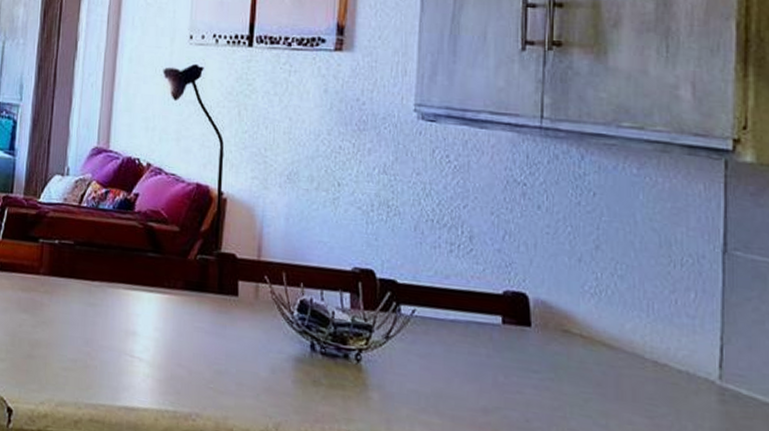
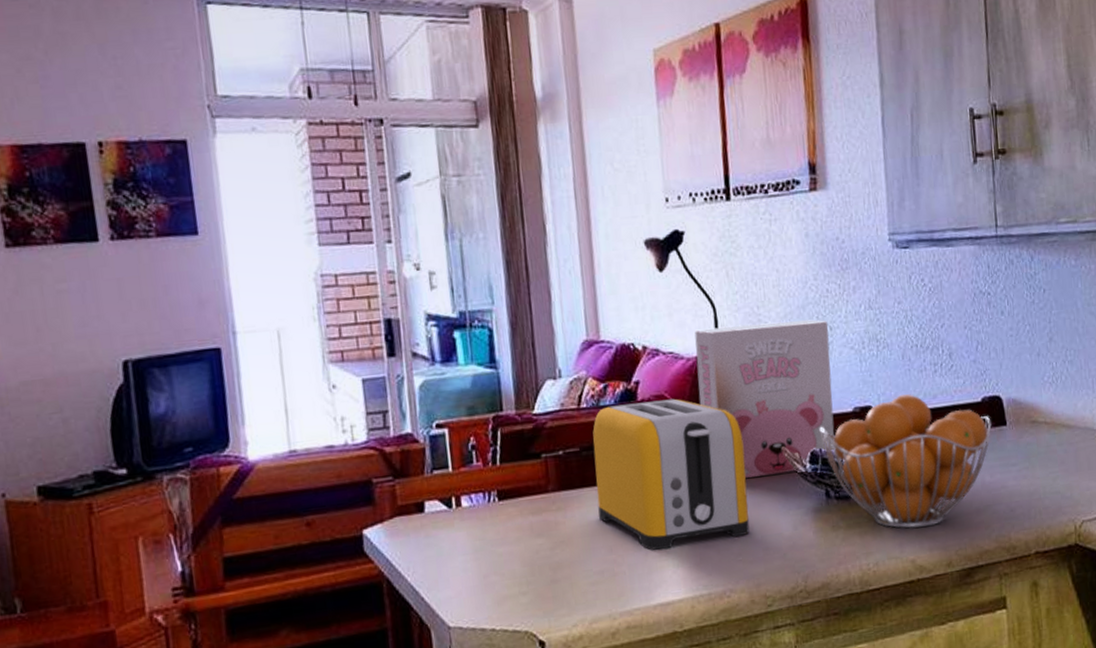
toaster: none [81,210,232,365] -> present [592,398,750,550]
cereal box: none [193,158,337,319] -> present [694,319,836,479]
fruit basket: none [313,266,513,412] -> present [819,394,992,529]

